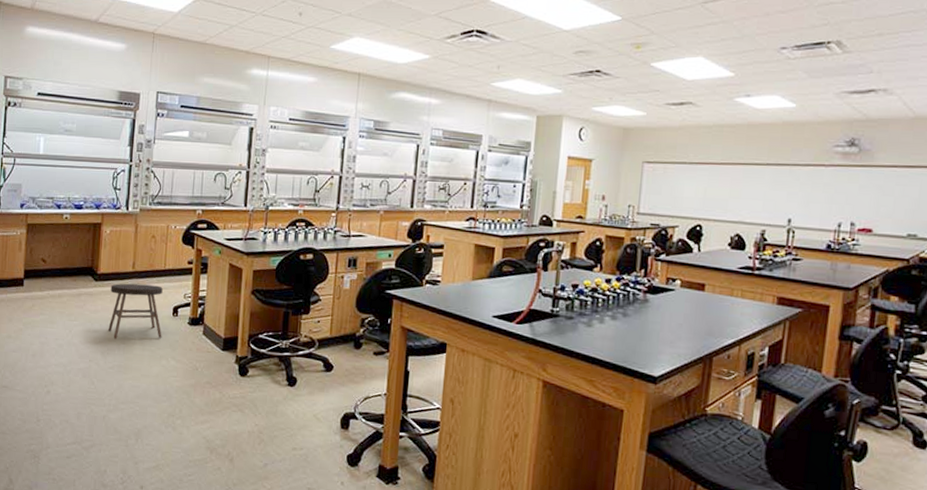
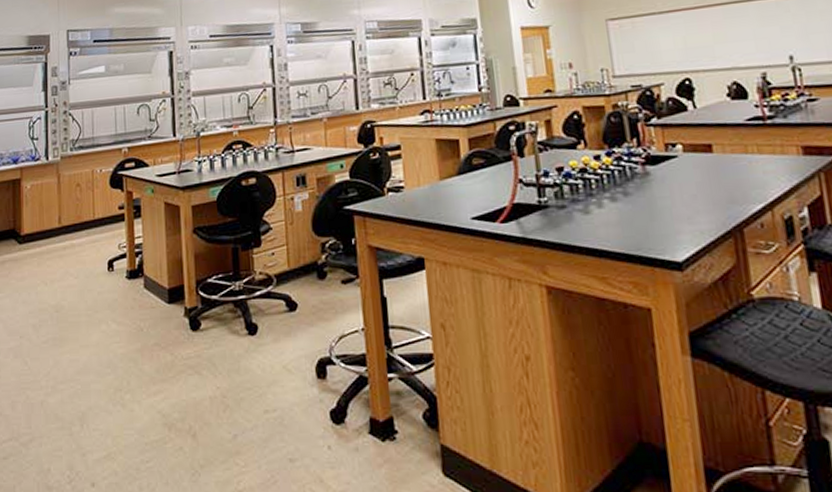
stool: present [108,283,163,339] -> none [37,239,99,308]

